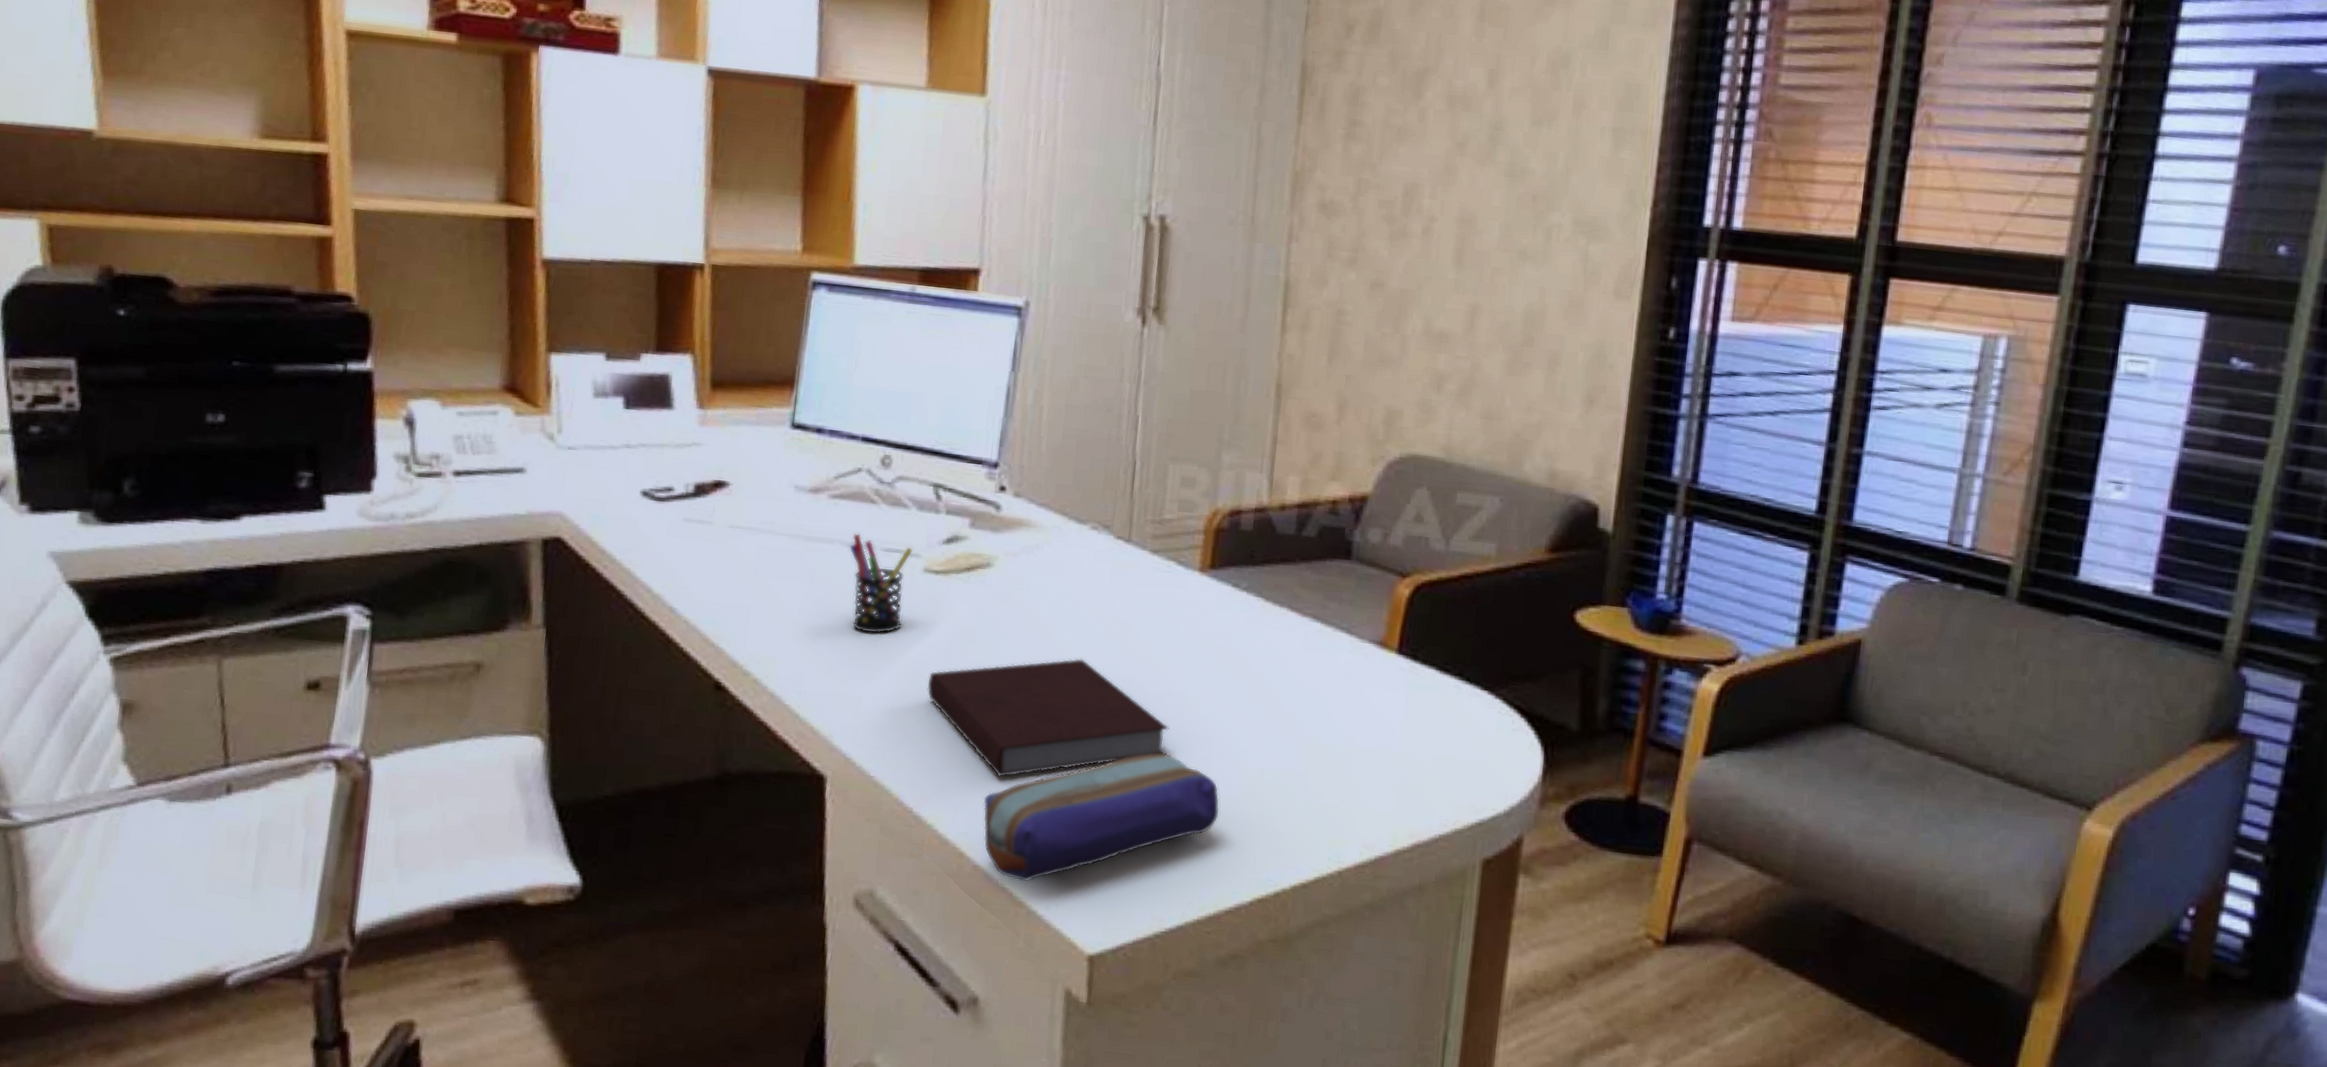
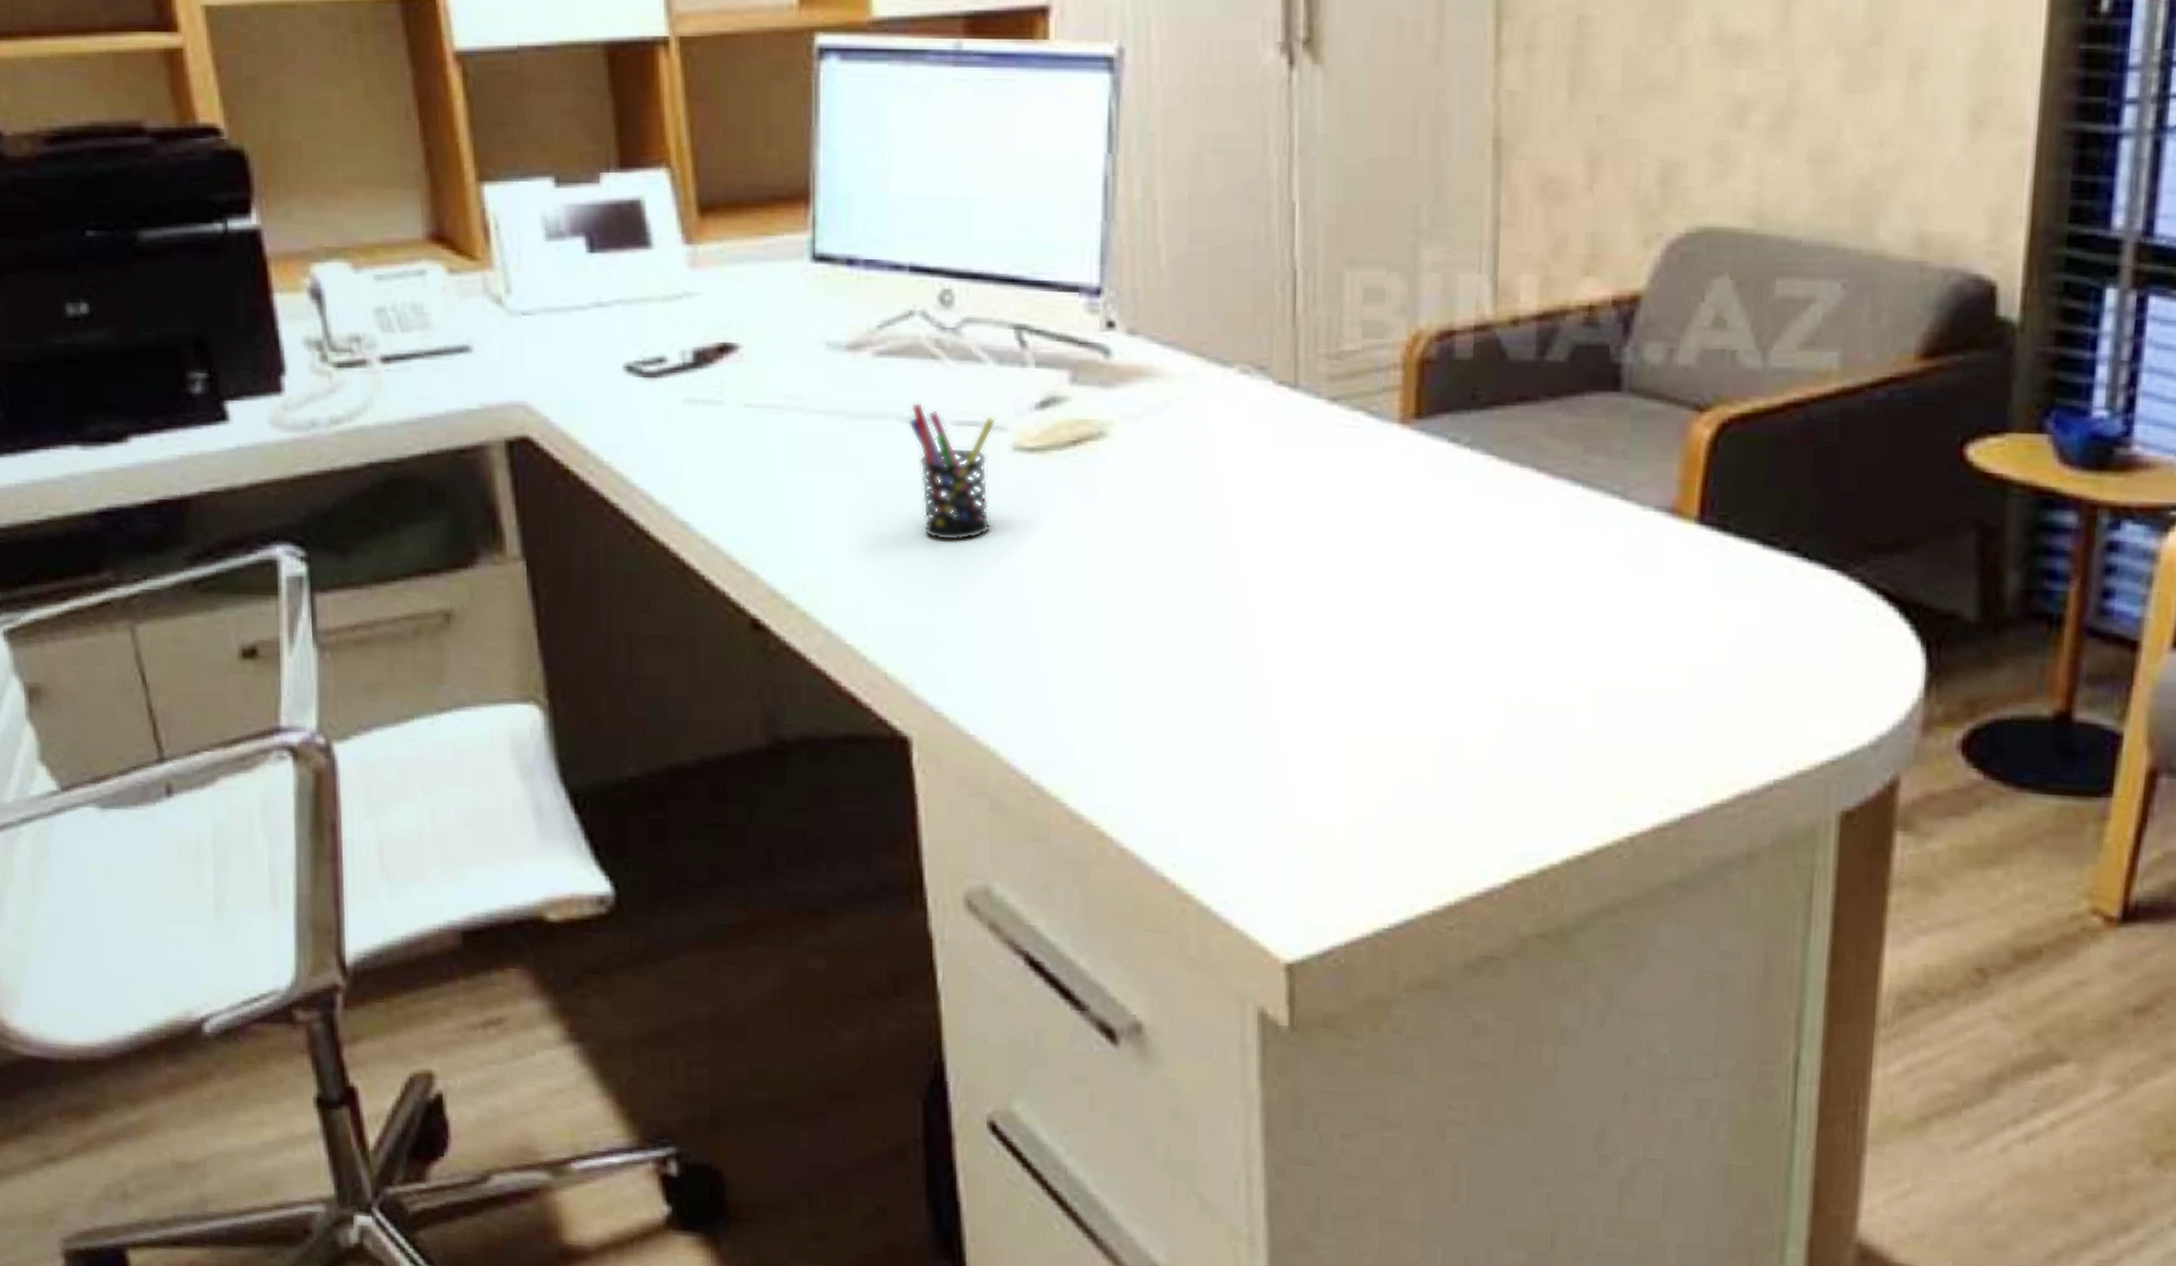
notebook: present [927,658,1169,777] -> none [1033,558,1374,728]
pencil case: present [983,753,1220,882] -> none [1124,684,1453,869]

